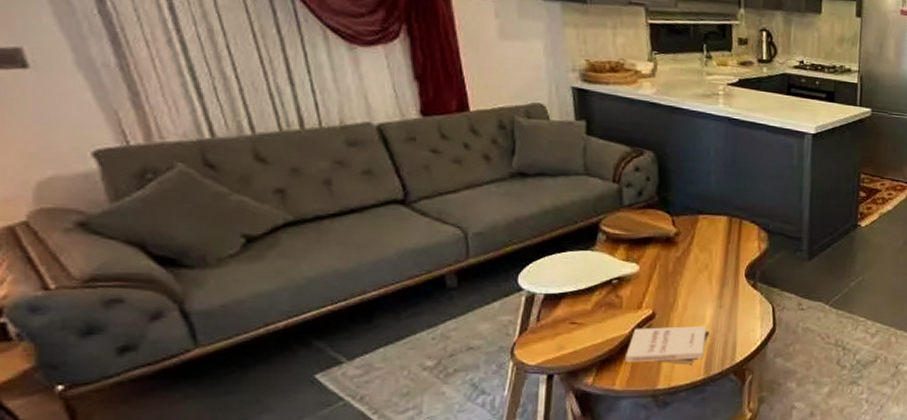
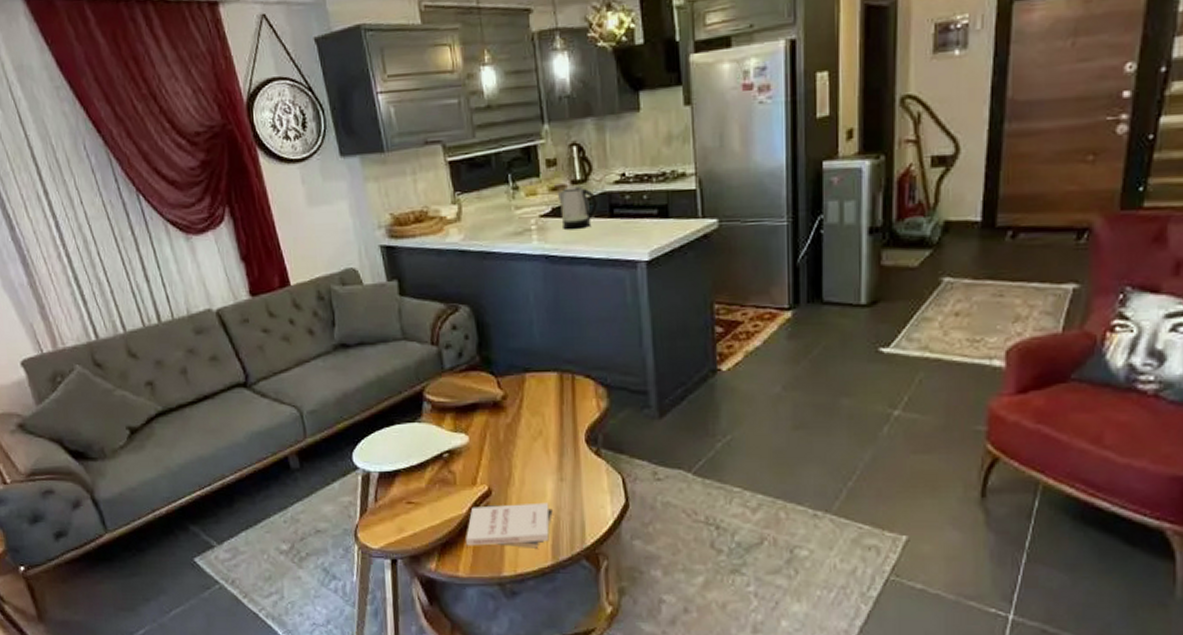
kettle: none [744,64,778,101] -> present [557,186,597,231]

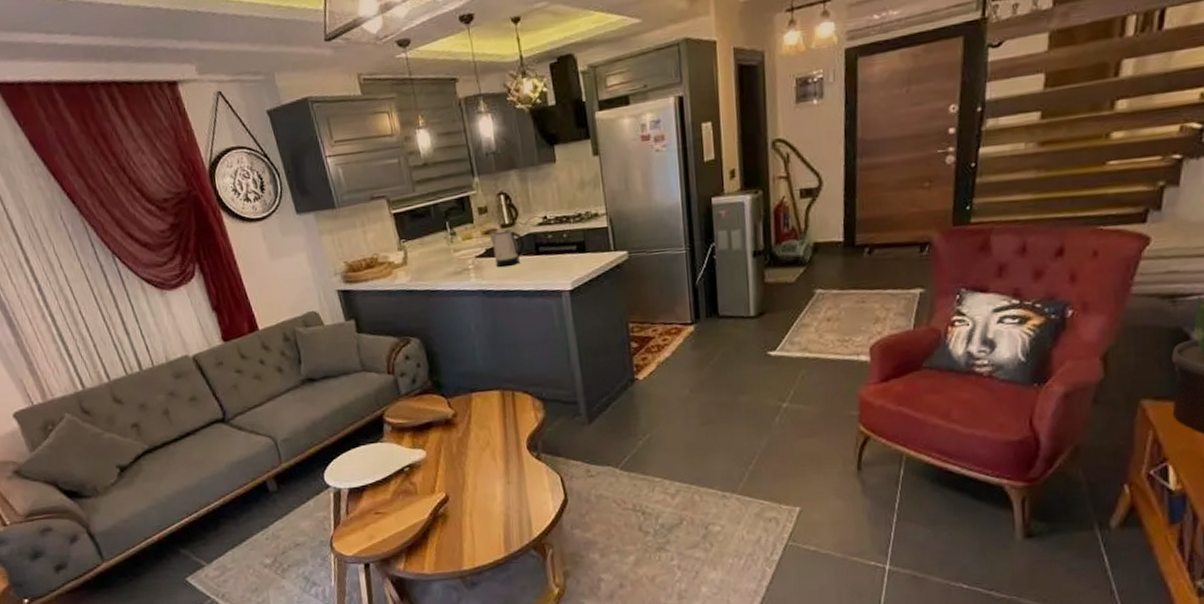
books: present [466,502,554,548] -> none [428,503,504,547]

